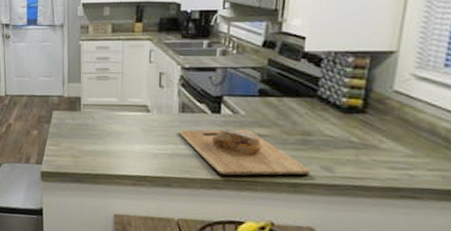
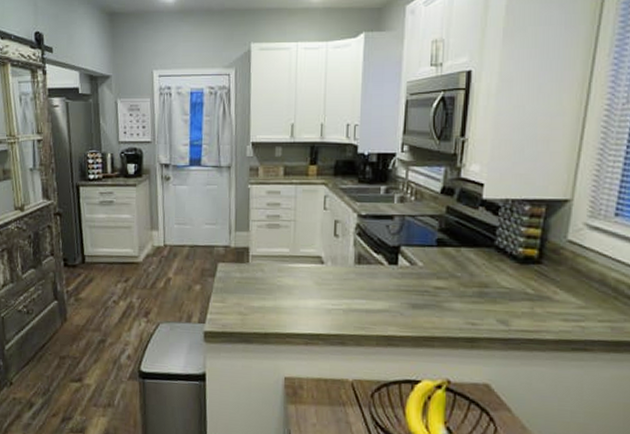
cutting board: present [179,129,310,176] -> none [355,281,487,332]

